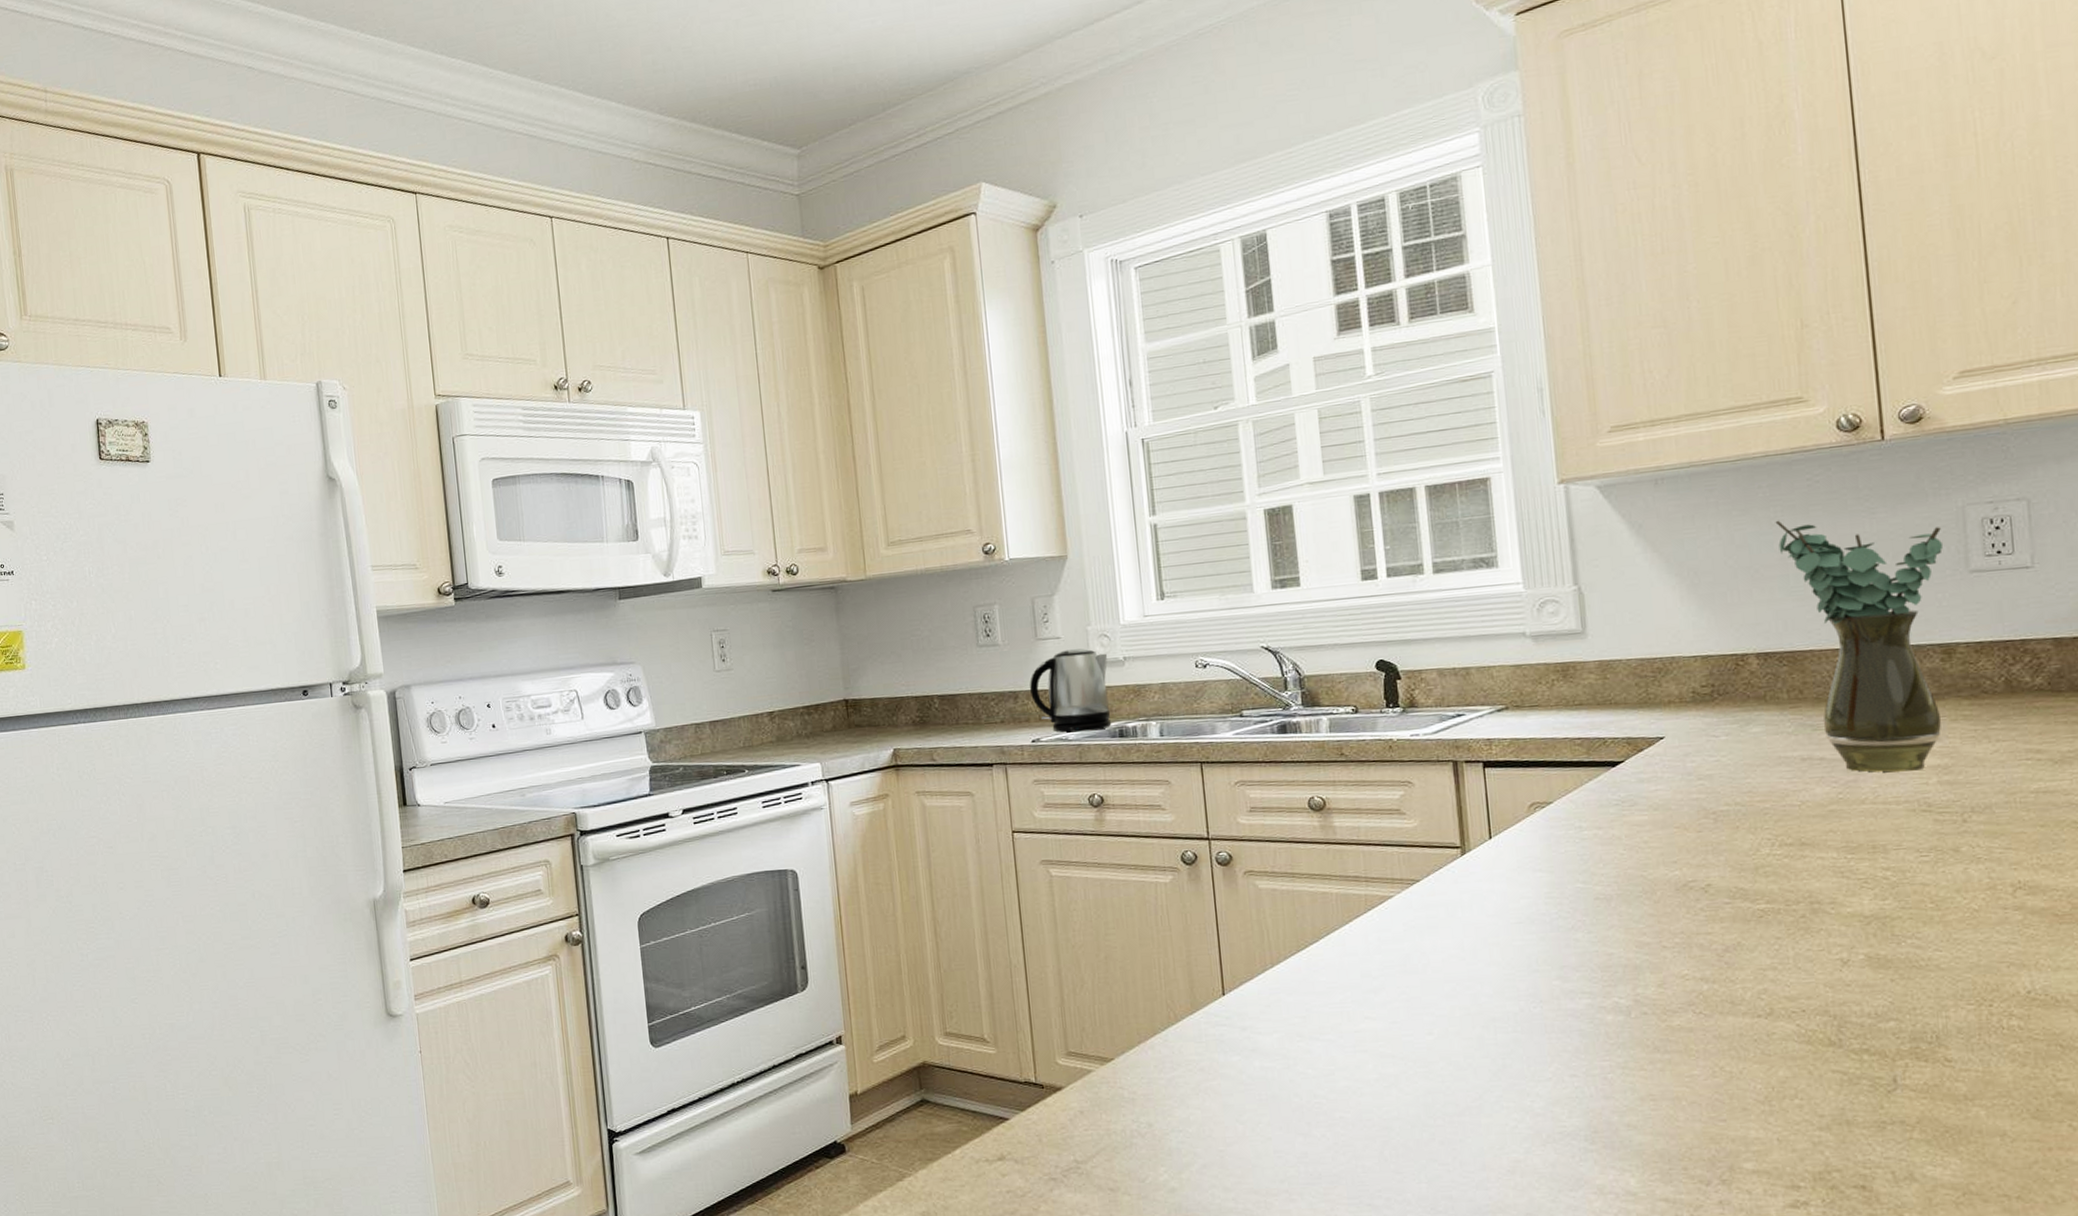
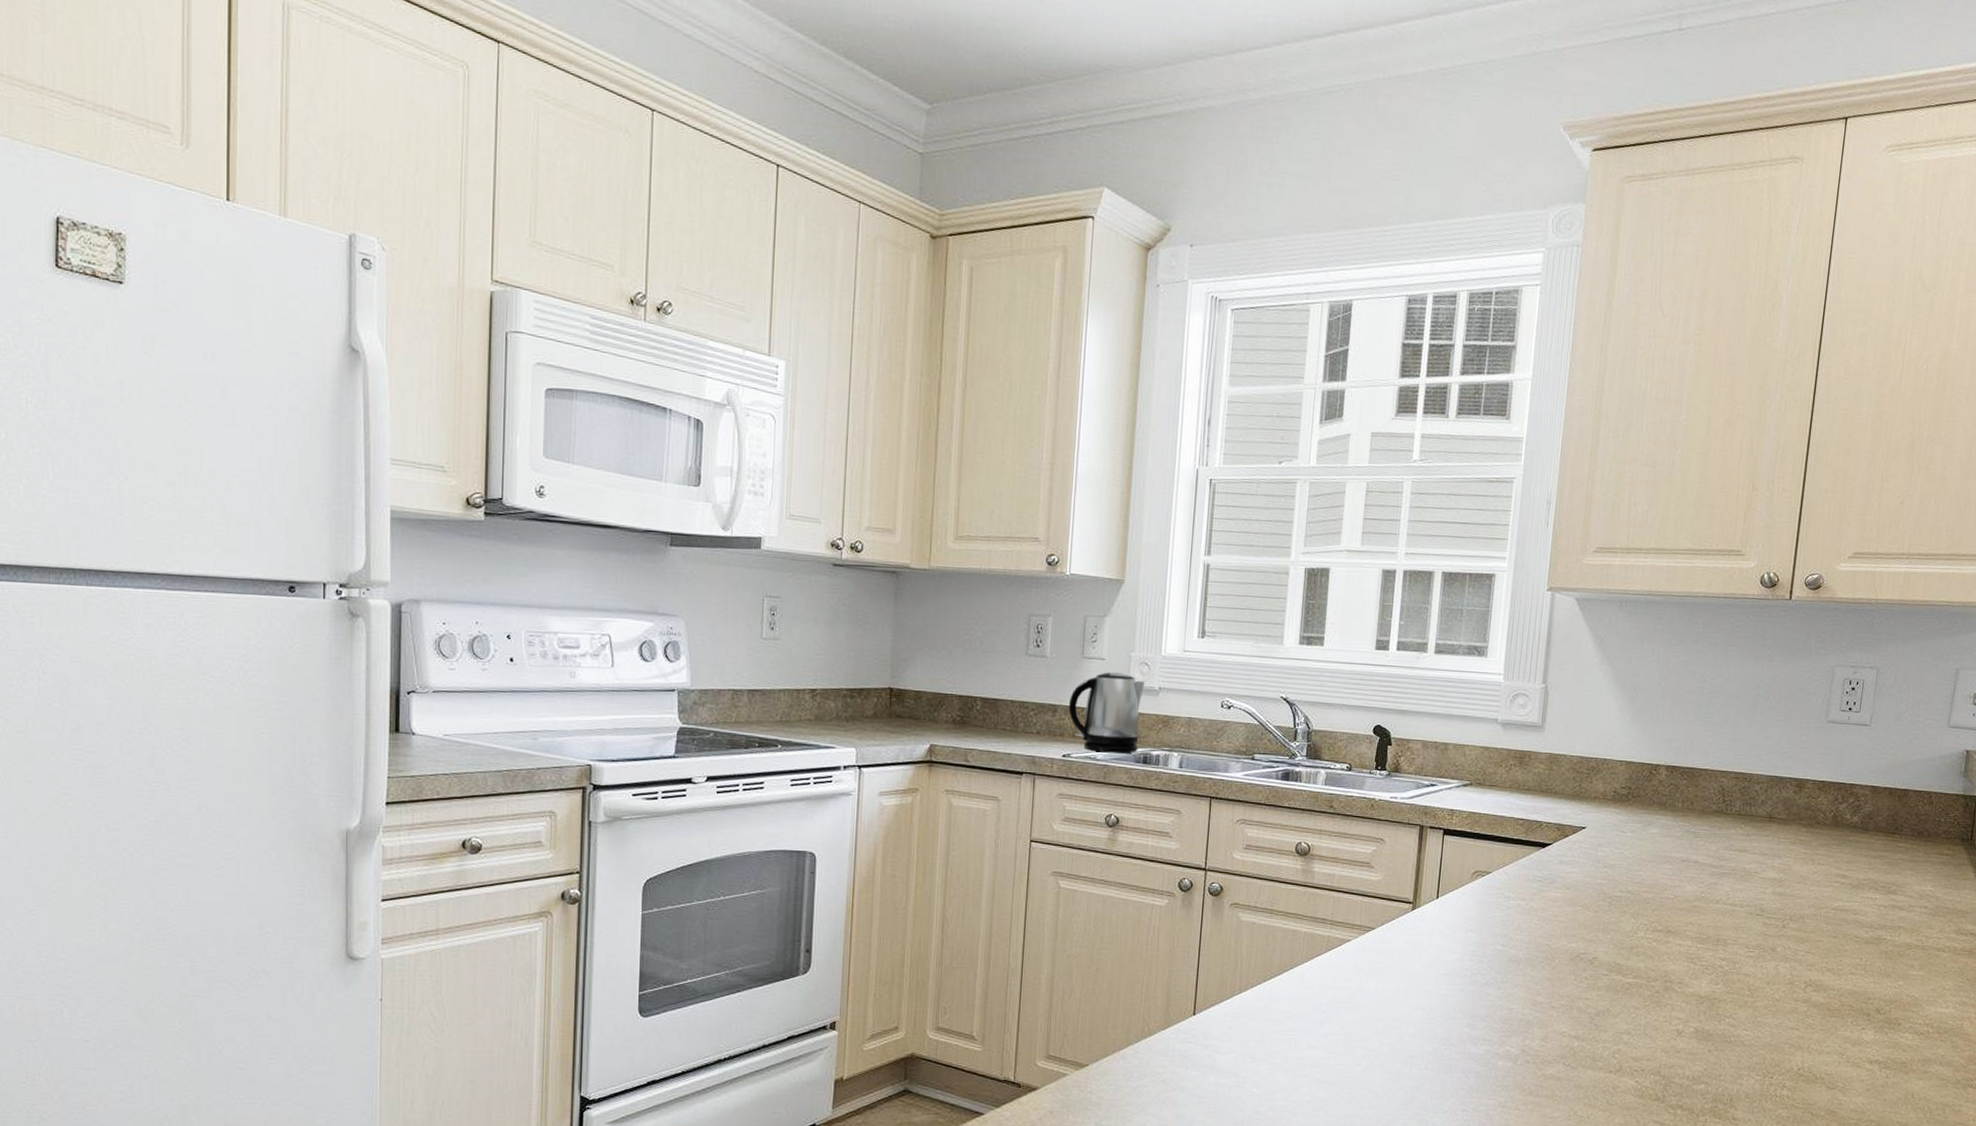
vase: present [1775,520,1944,772] -> none [1699,654,1815,881]

